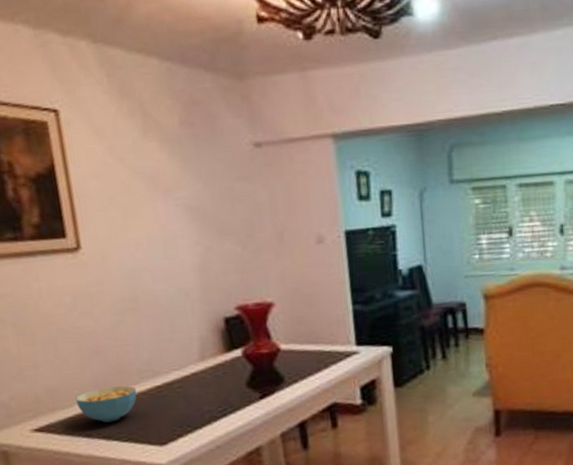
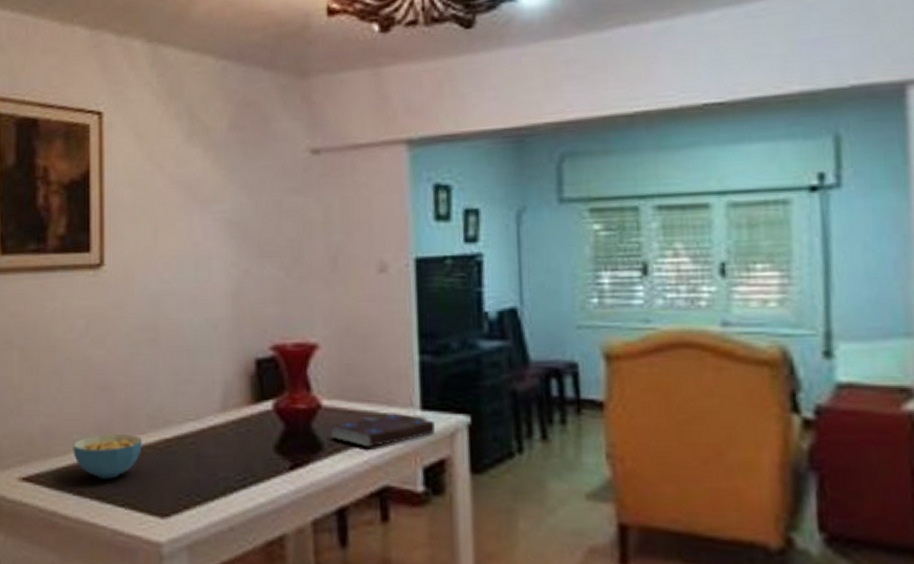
book: none [289,349,367,377] -> present [331,413,435,448]

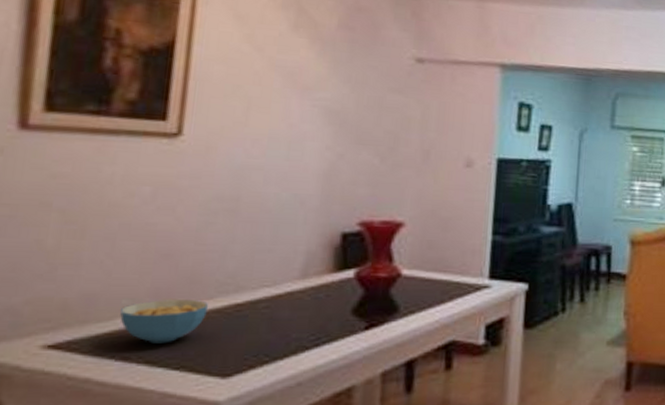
book: present [331,413,435,448] -> none [407,281,499,310]

